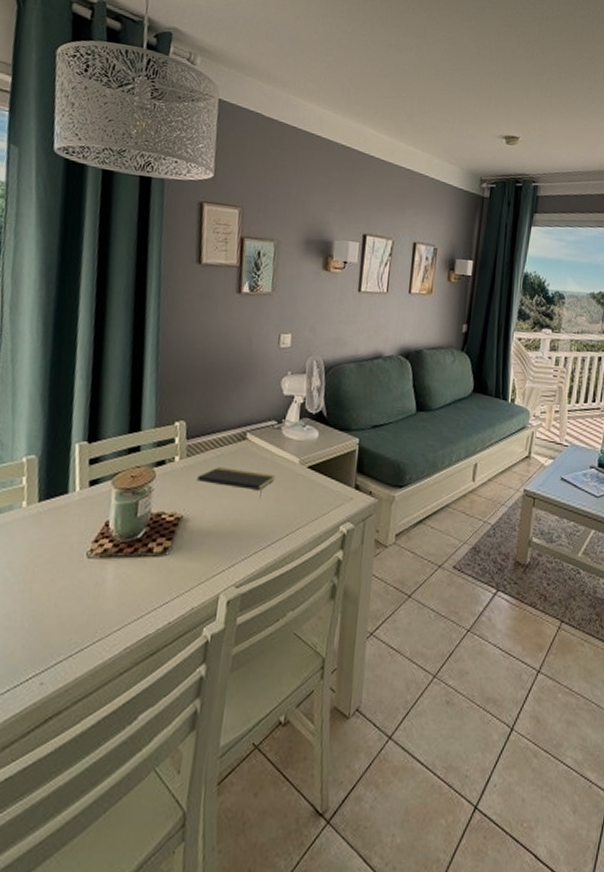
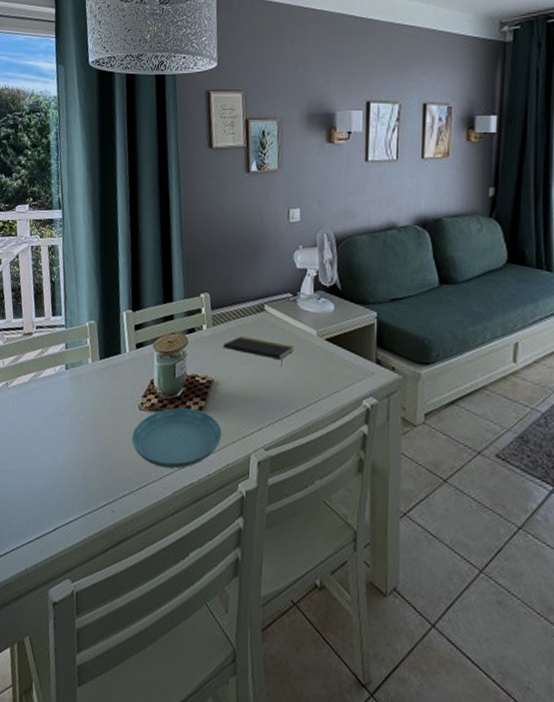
saucer: none [74,550,189,622] -> present [132,407,222,469]

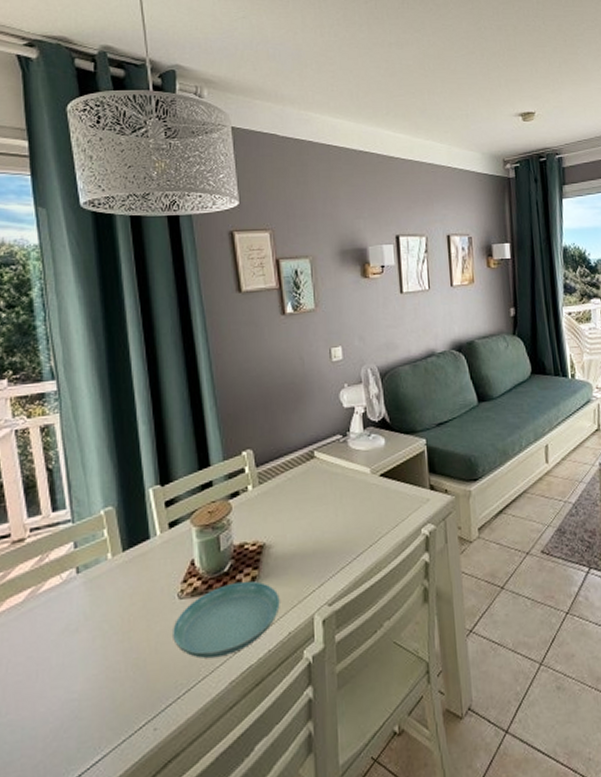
notepad: present [223,336,293,367] -> none [273,488,349,514]

